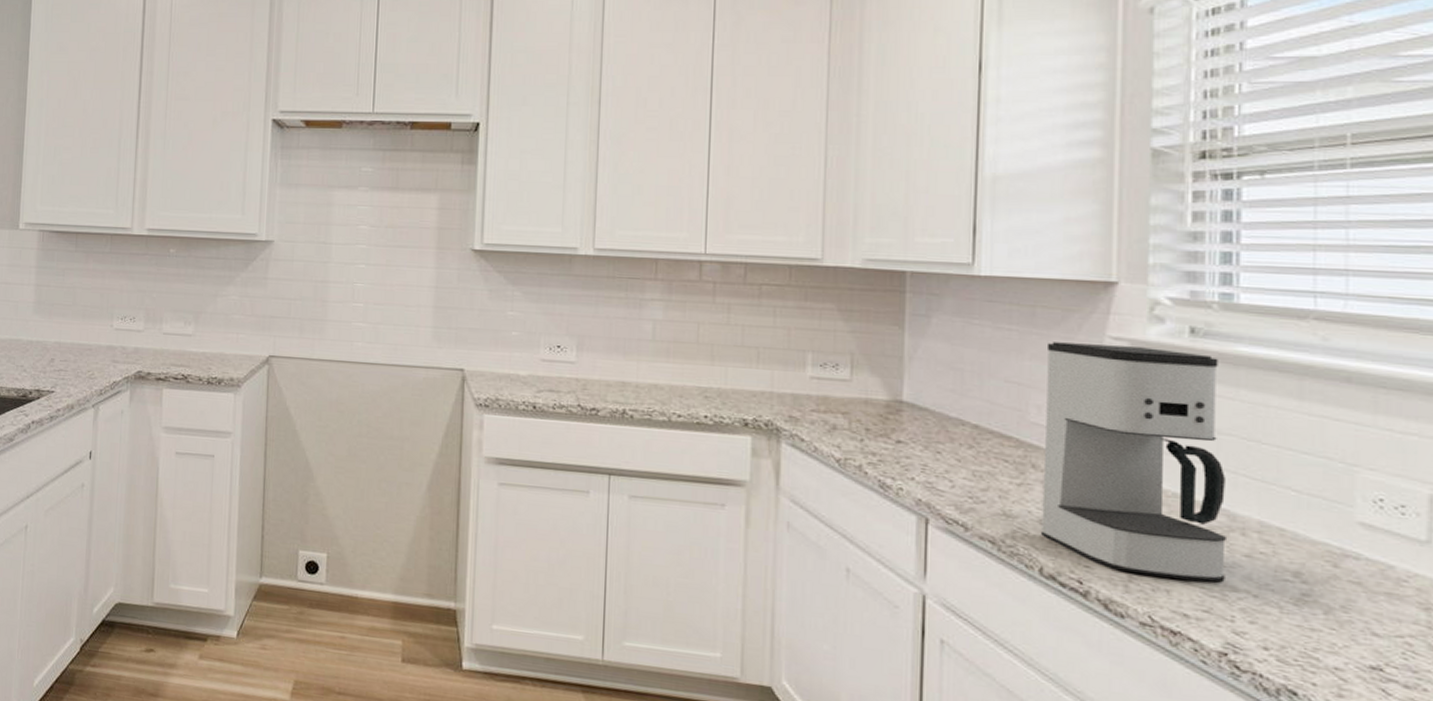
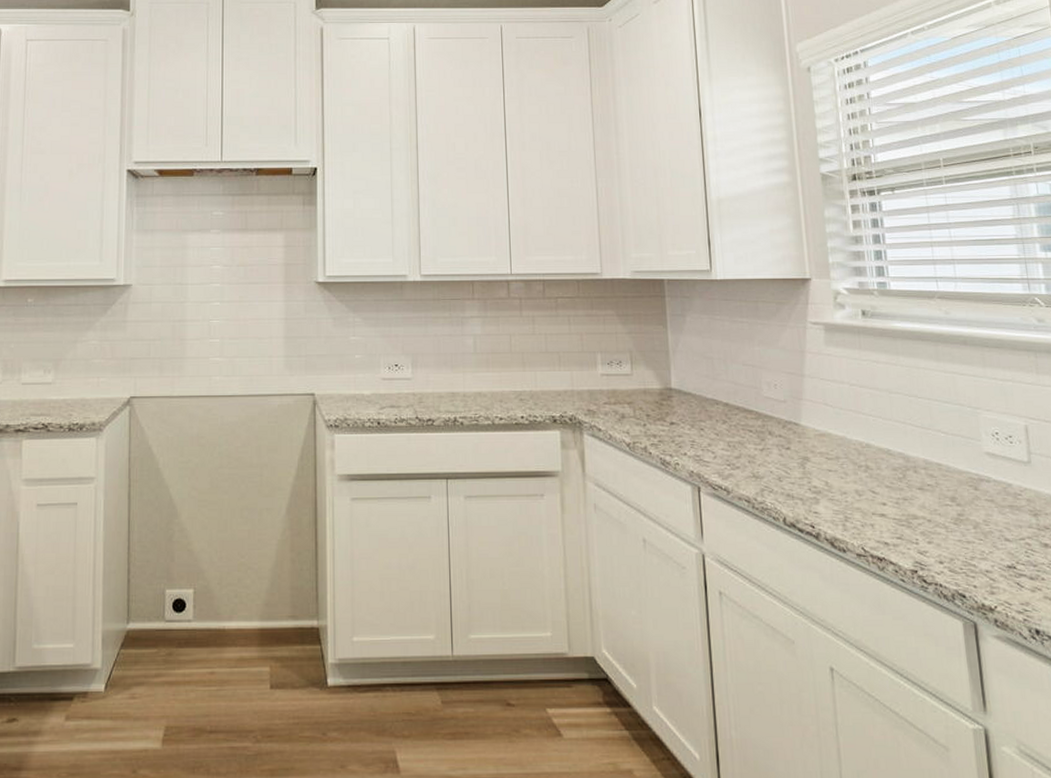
coffee maker: present [1041,342,1226,582] -> none [768,329,908,514]

